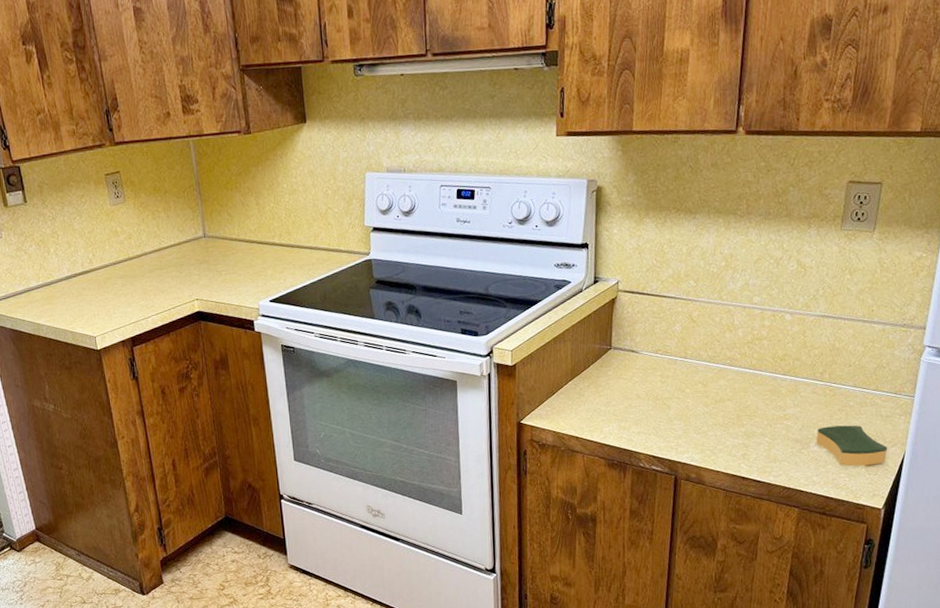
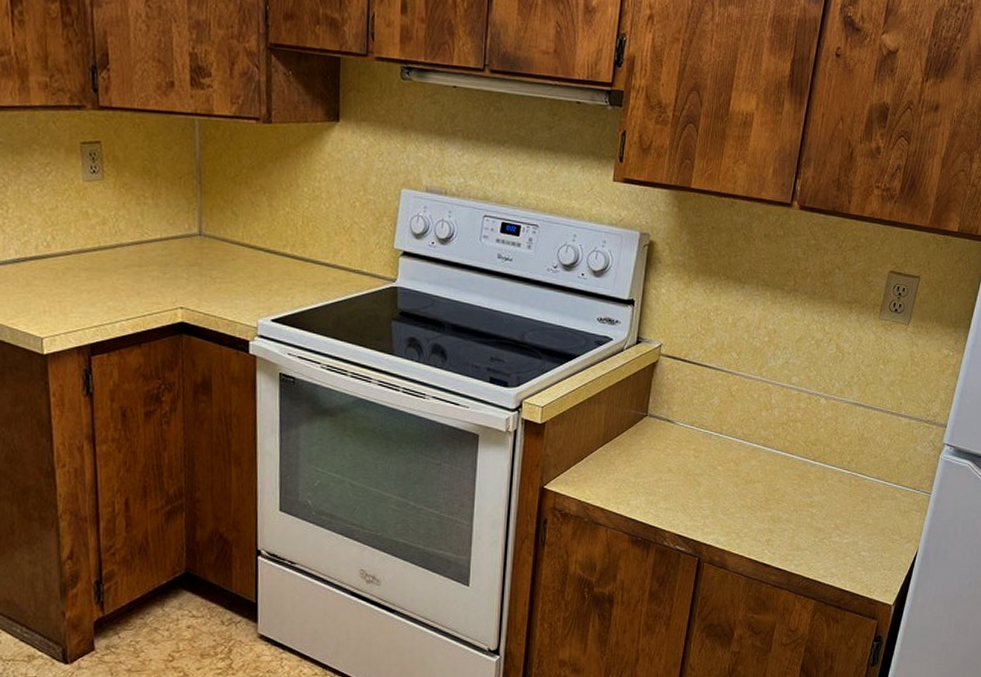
sponge: present [816,425,888,466] -> none [838,517,903,560]

